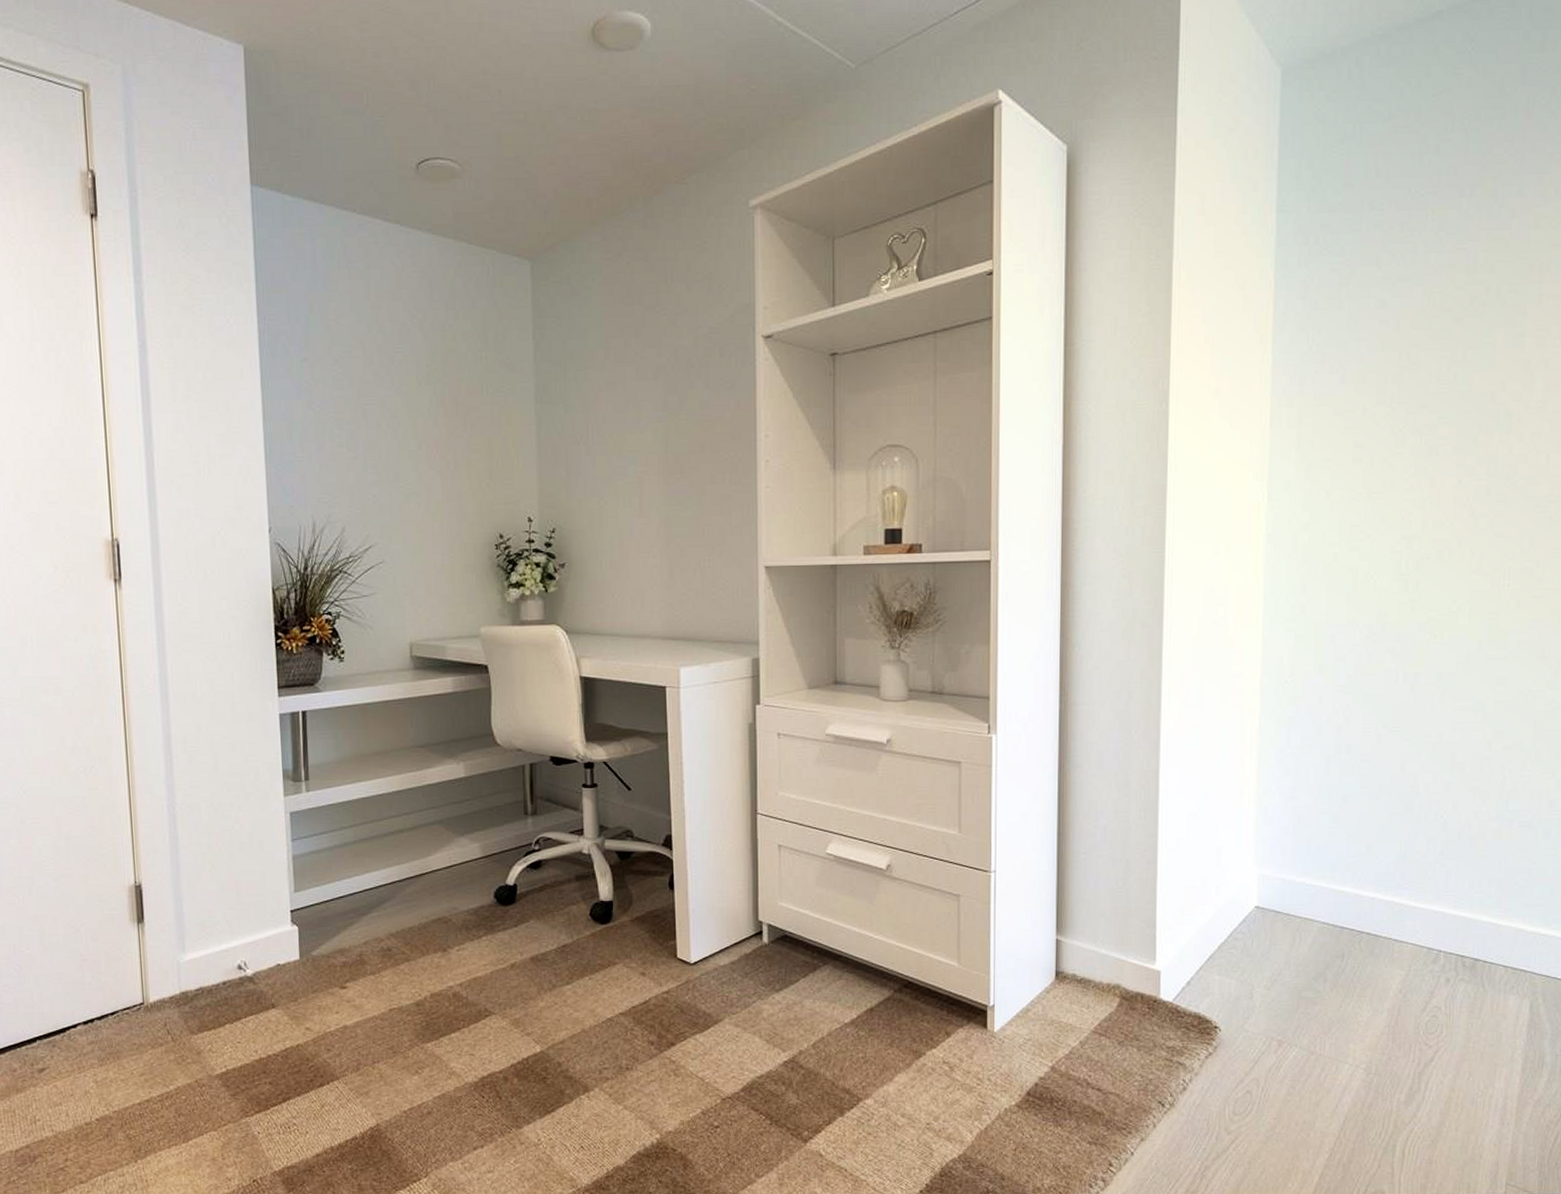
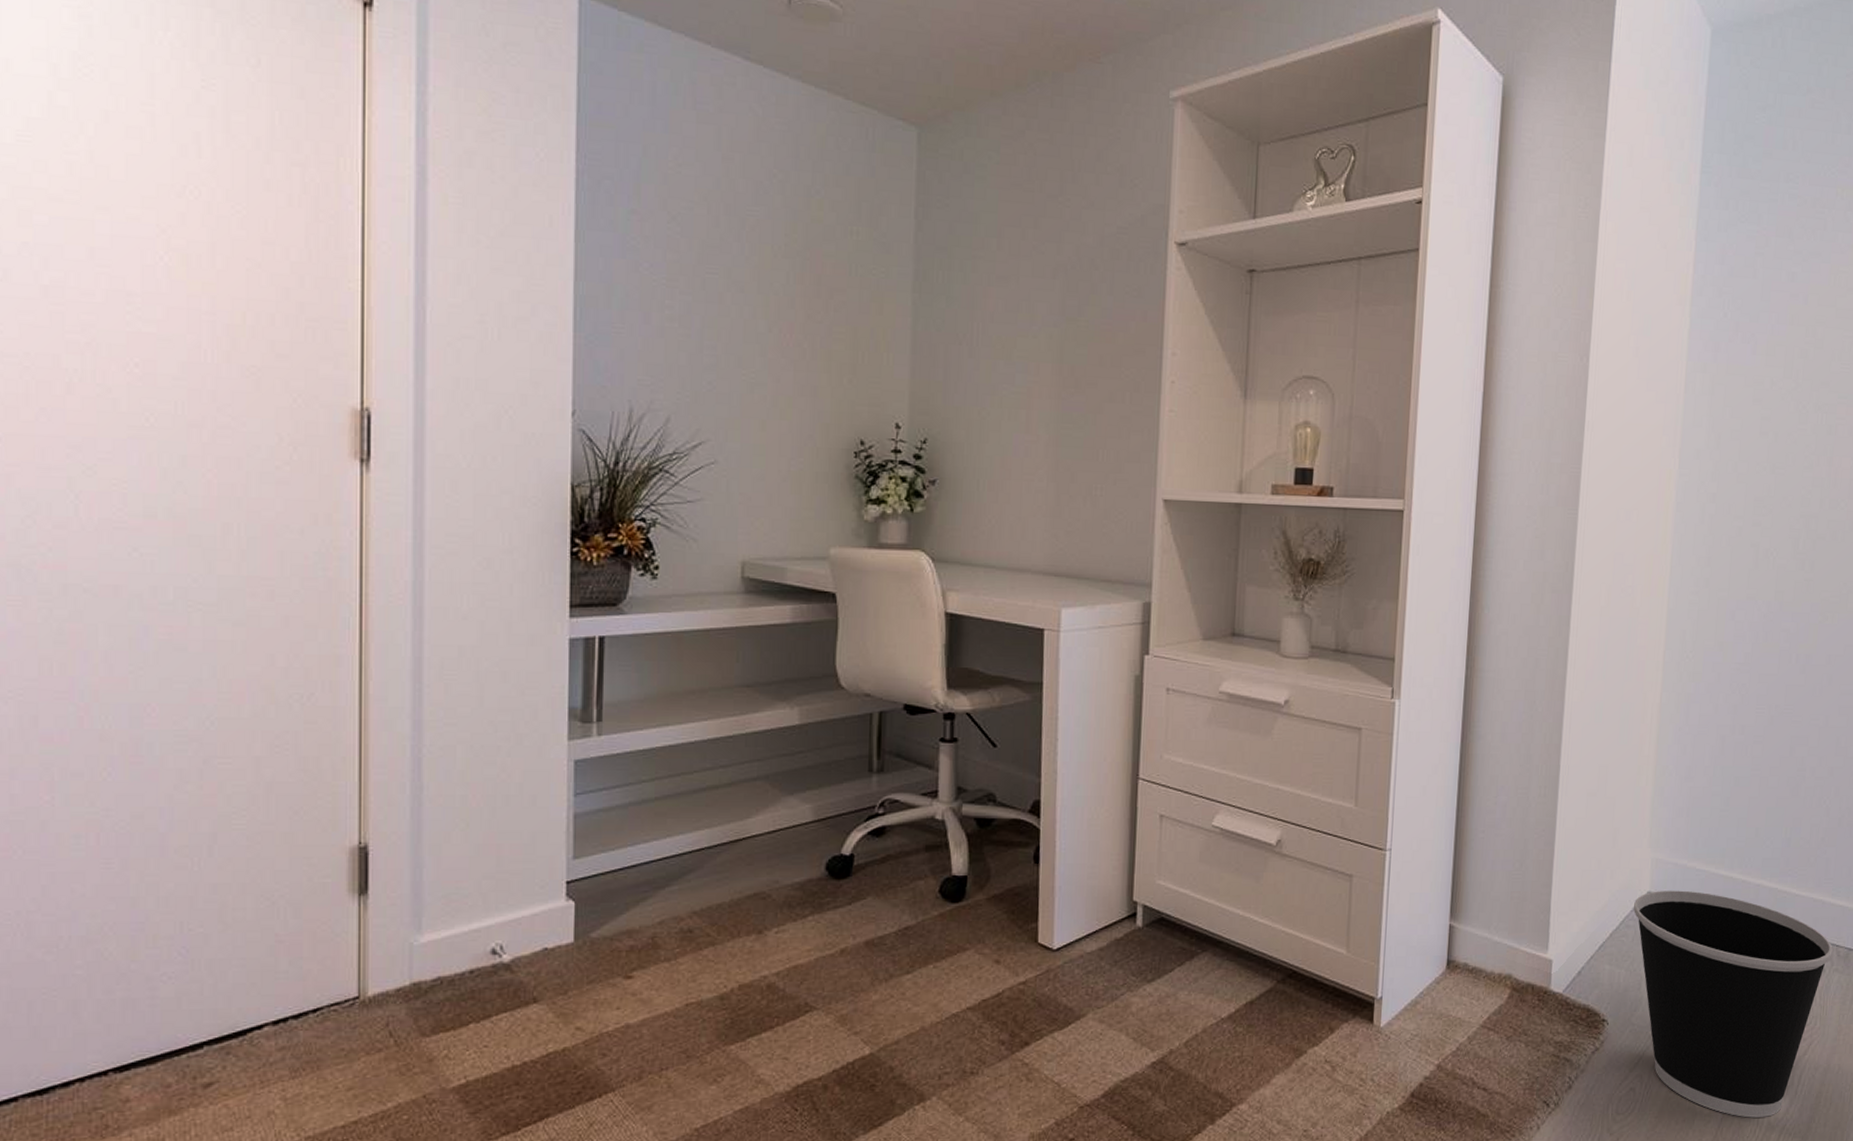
wastebasket: none [1242,904,1457,1121] -> present [1634,890,1833,1118]

